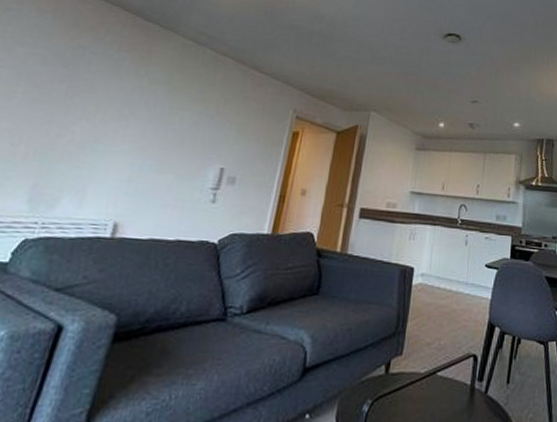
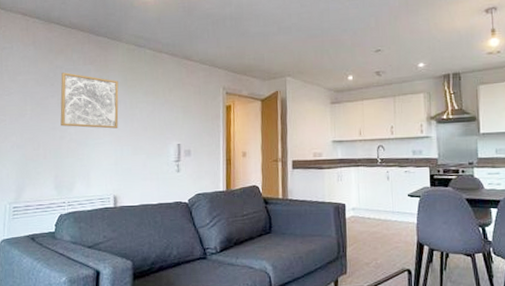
wall art: none [62,54,160,136] -> present [60,72,119,129]

